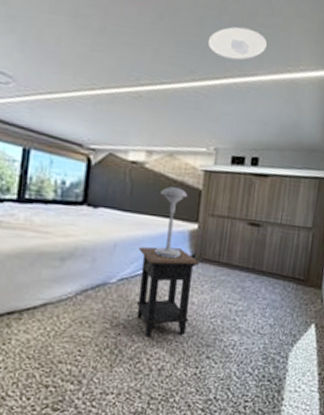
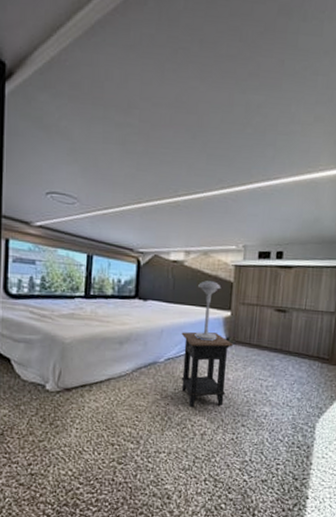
recessed light: present [207,26,267,60] -> none [234,137,288,167]

